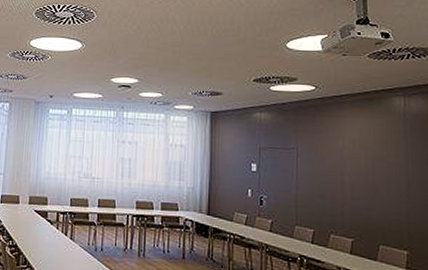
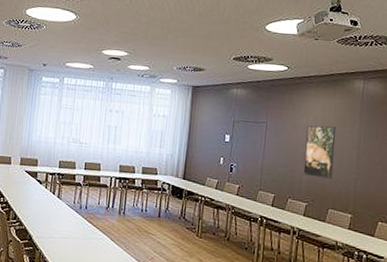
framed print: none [344,149,380,210] -> present [303,125,336,179]

